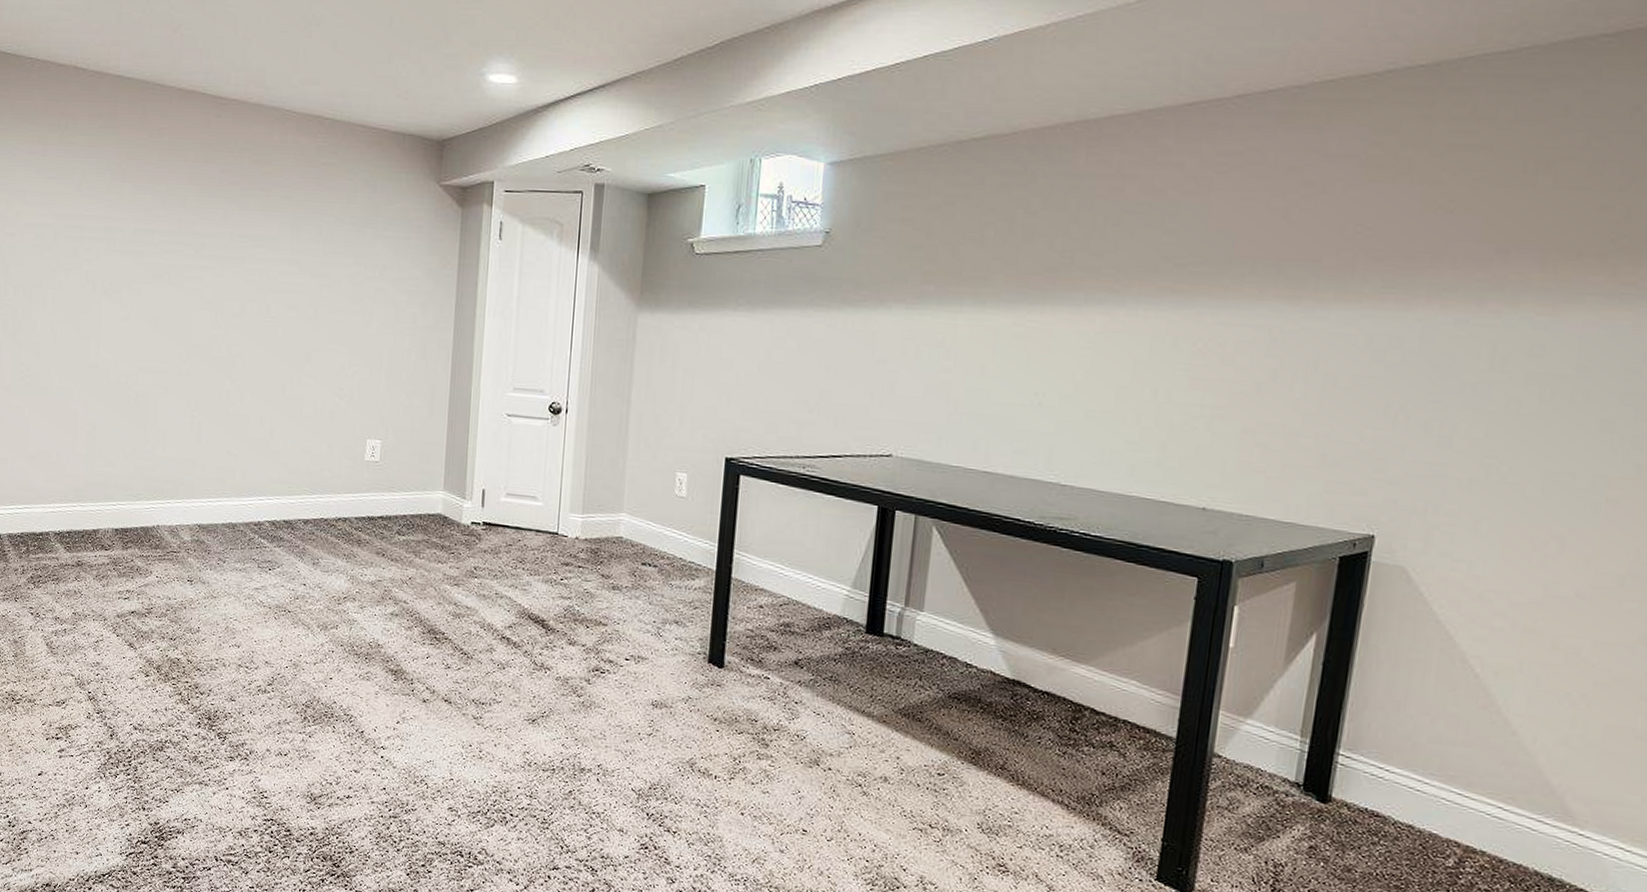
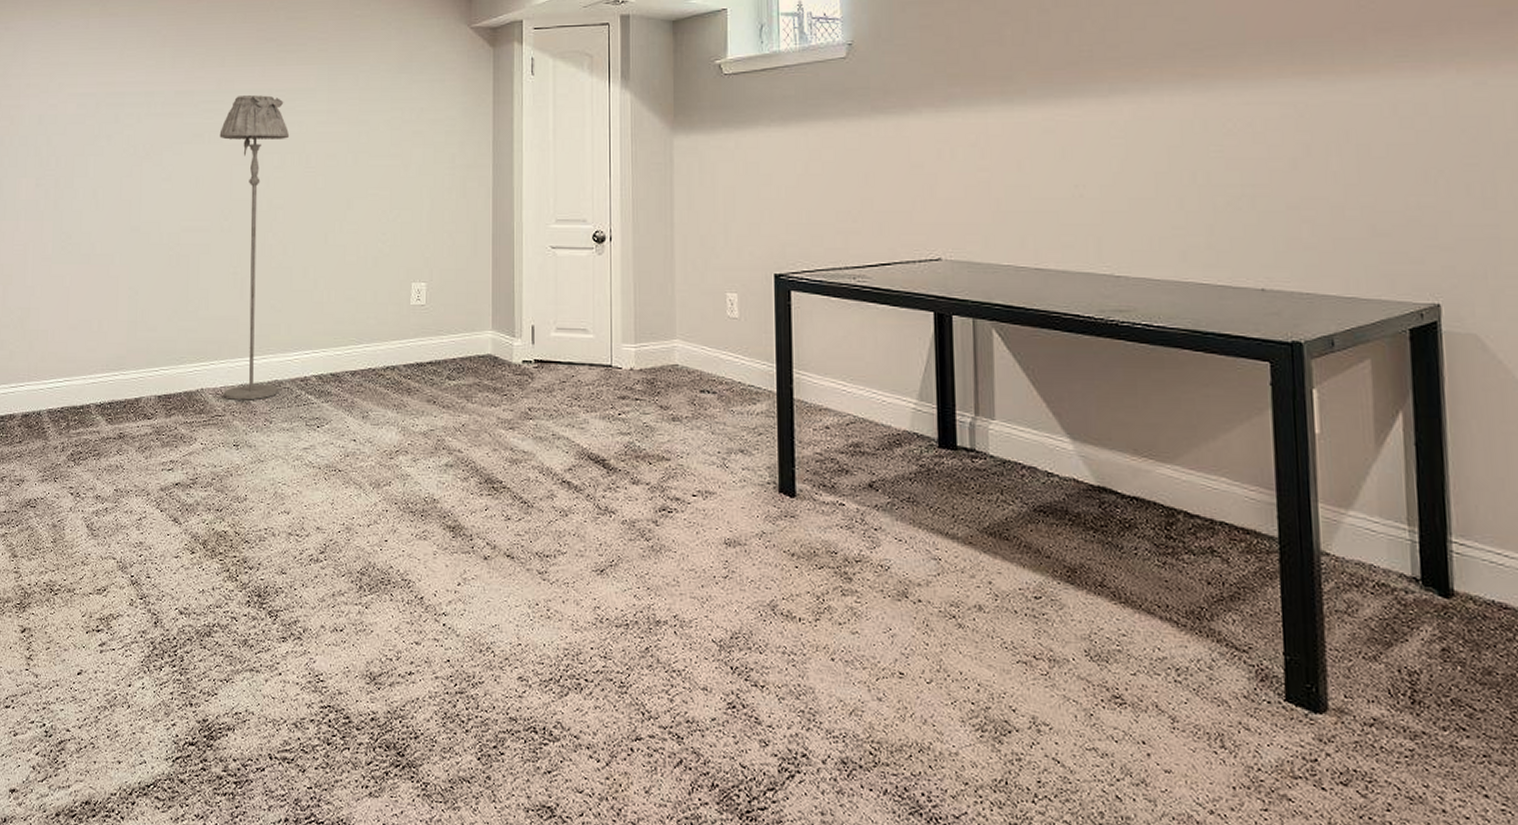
floor lamp: none [178,238,251,540] -> present [219,95,290,401]

